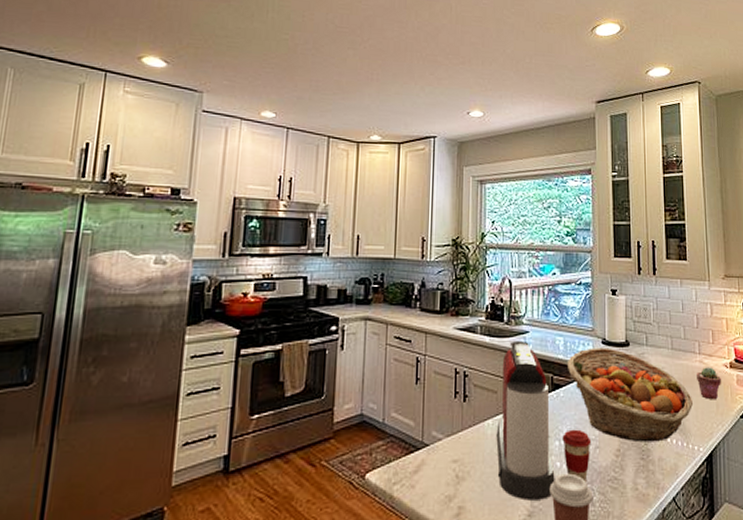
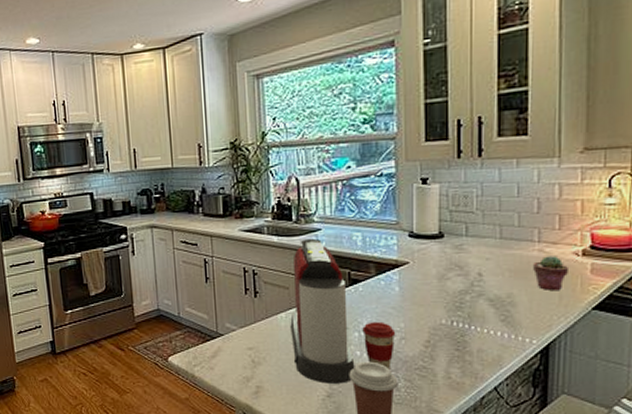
fruit basket: present [568,347,693,442] -> none [367,240,526,334]

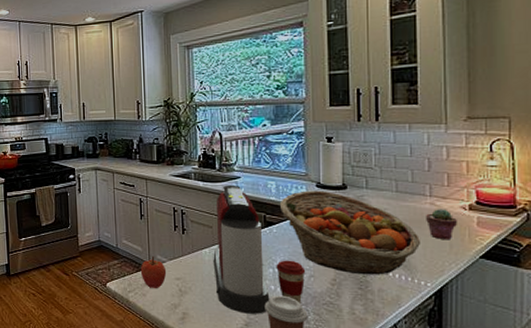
apple: none [206,324,237,362] -> present [140,256,167,289]
fruit basket: none [367,240,526,334] -> present [280,190,420,275]

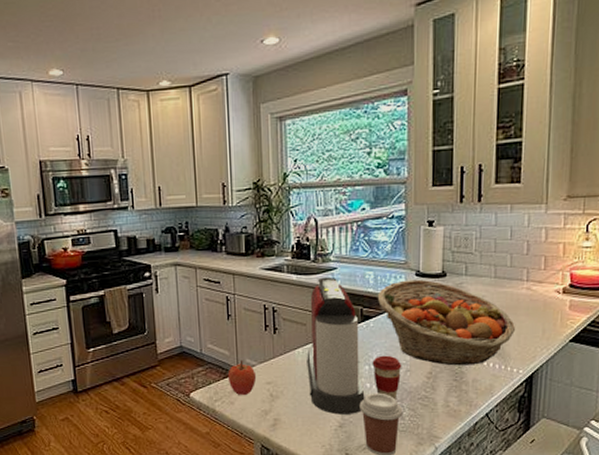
potted succulent: present [426,209,457,240] -> none [522,293,551,326]

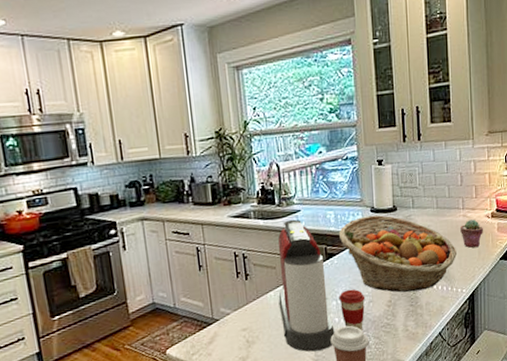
apple: present [227,359,257,396] -> none [203,309,232,346]
potted succulent: none [522,293,551,326] -> present [460,219,483,248]

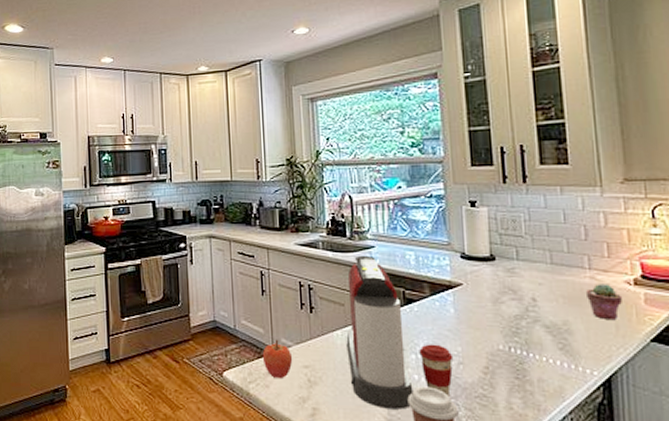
apple: none [203,309,232,346] -> present [262,339,293,379]
fruit basket: present [339,215,456,293] -> none [421,262,582,362]

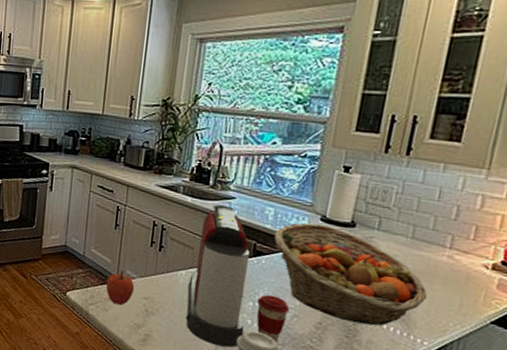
fruit basket: none [421,262,582,362] -> present [274,222,427,326]
potted succulent: present [586,284,622,321] -> none [439,263,475,299]

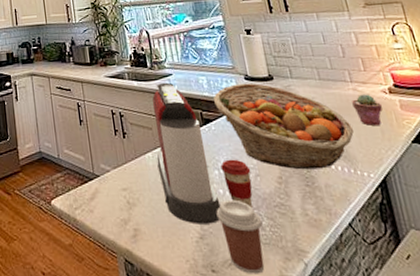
apple: present [105,270,135,306] -> none [84,165,112,204]
potted succulent: none [439,263,475,299] -> present [352,94,383,127]

